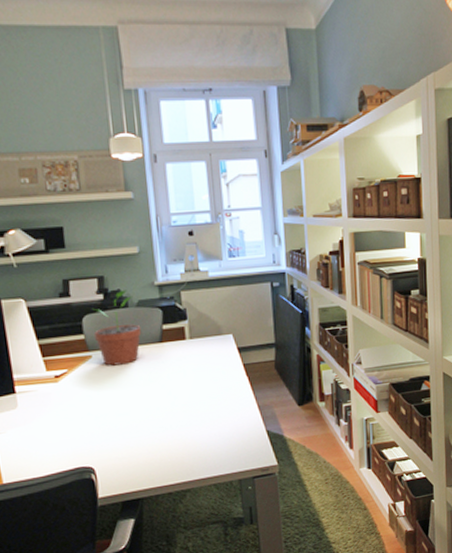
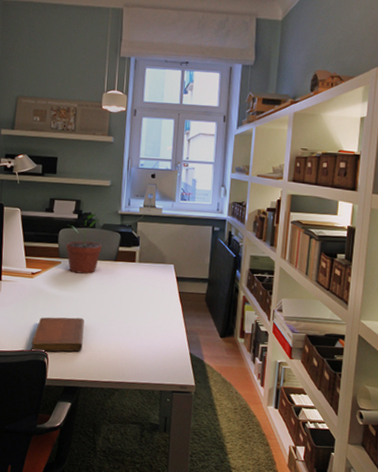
notebook: none [70,418,137,471] -> present [31,317,84,352]

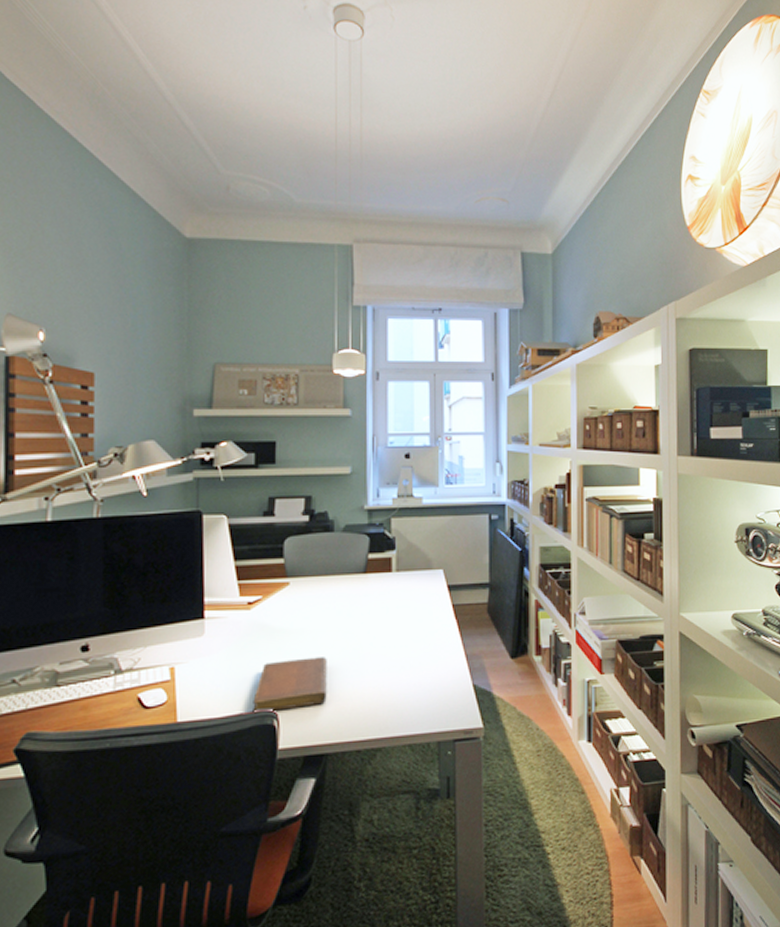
potted plant: present [66,213,102,274] -> none [295,512,345,596]

